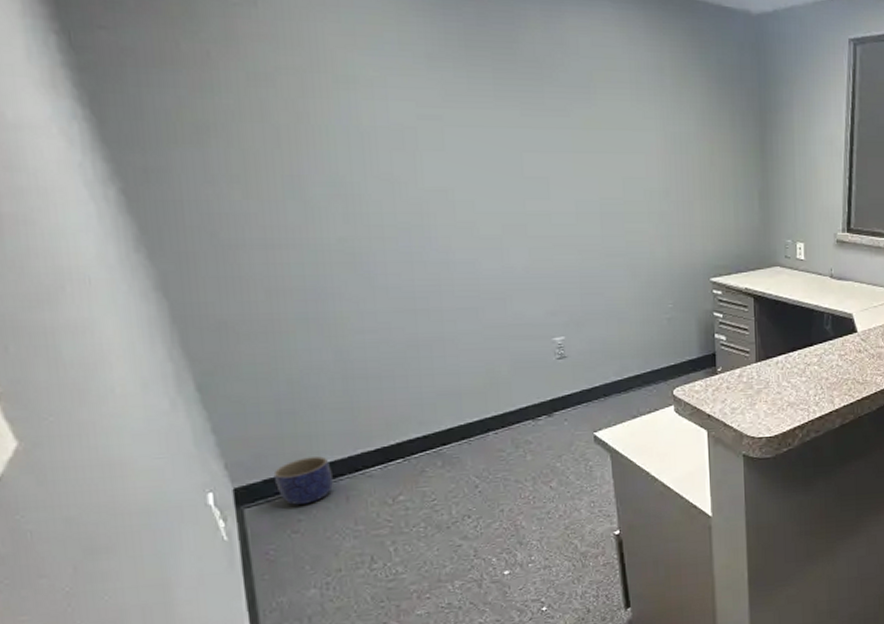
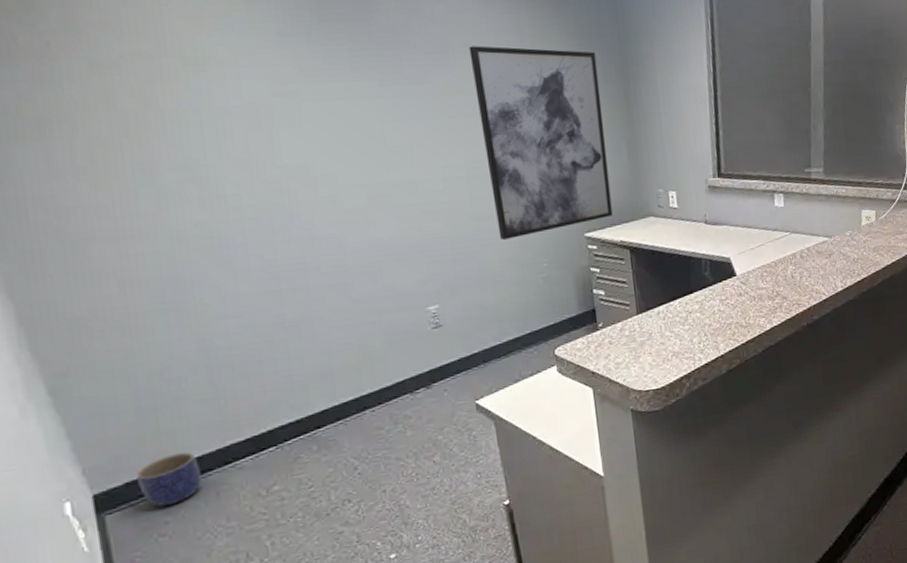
wall art: none [610,82,740,279] -> present [469,46,613,241]

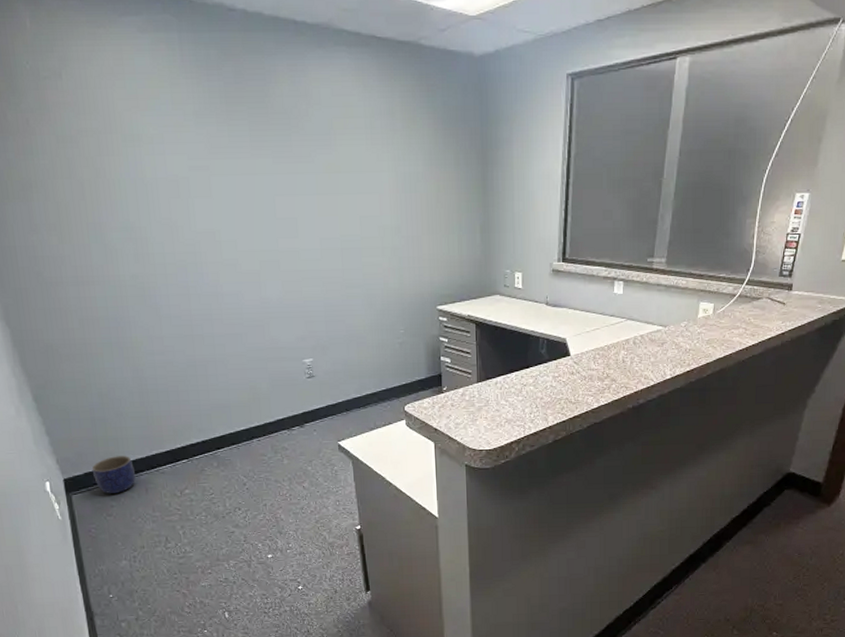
wall art: present [469,46,613,241] -> none [348,128,463,308]

